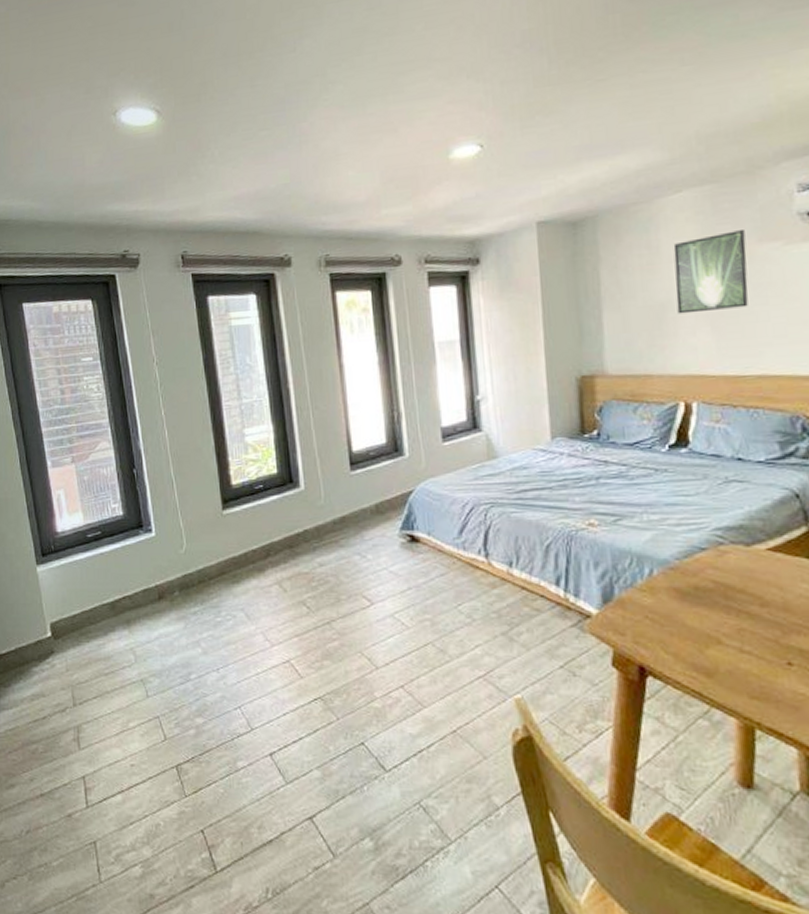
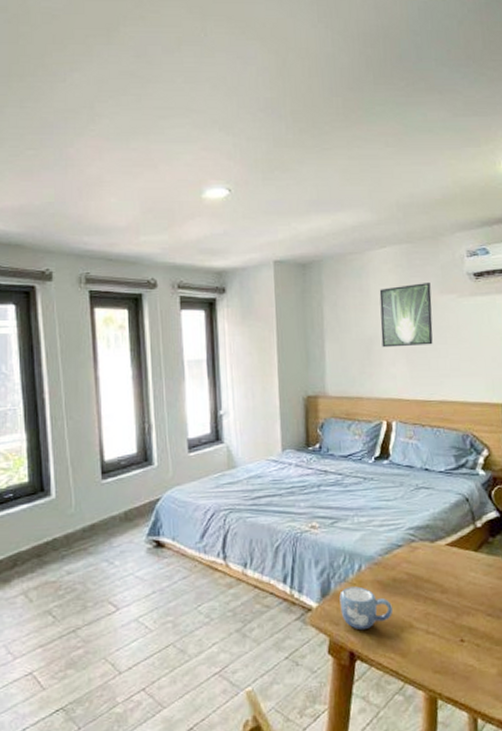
mug: none [625,593,696,642] -> present [339,586,394,629]

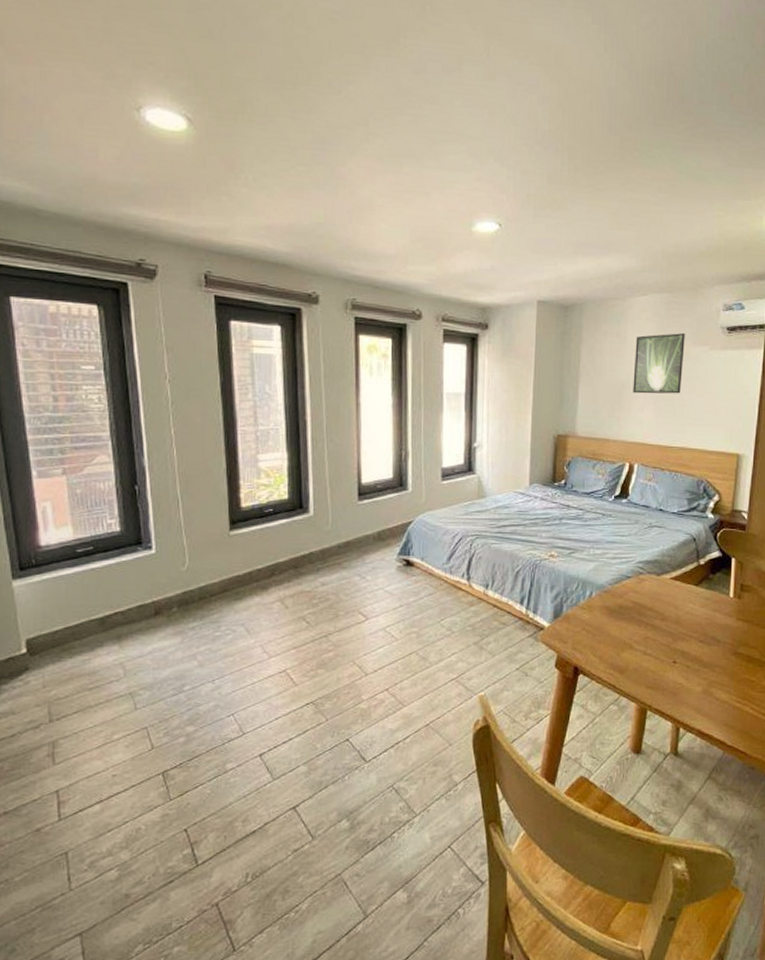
mug: present [339,586,394,629] -> none [570,611,617,648]

